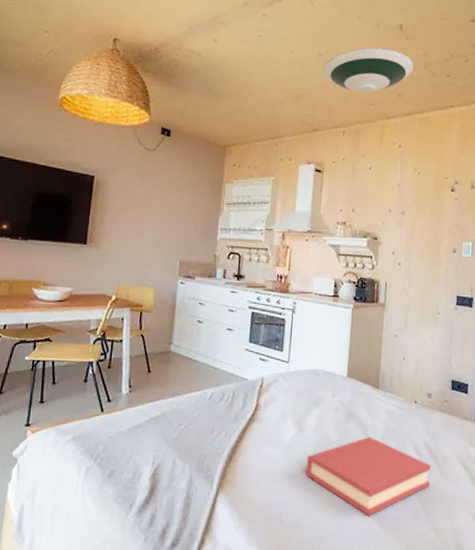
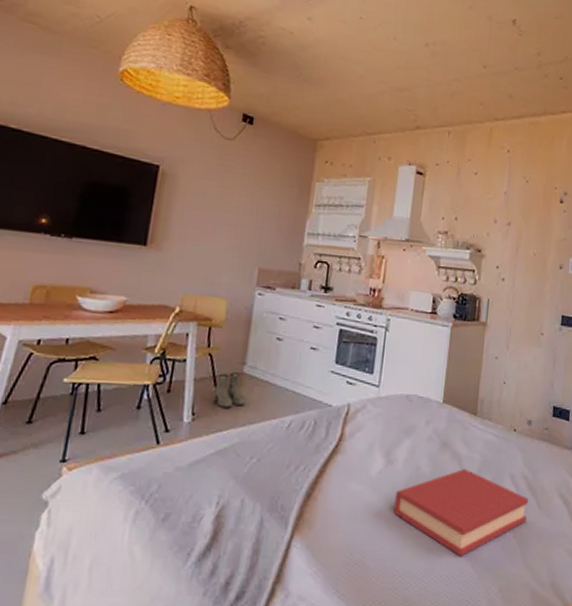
boots: none [146,351,174,381] -> present [213,372,246,408]
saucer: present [324,47,414,94] -> none [430,41,527,92]

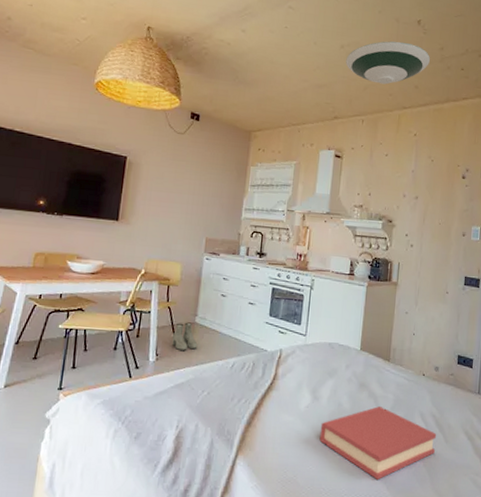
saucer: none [430,41,527,92] -> present [346,41,431,85]

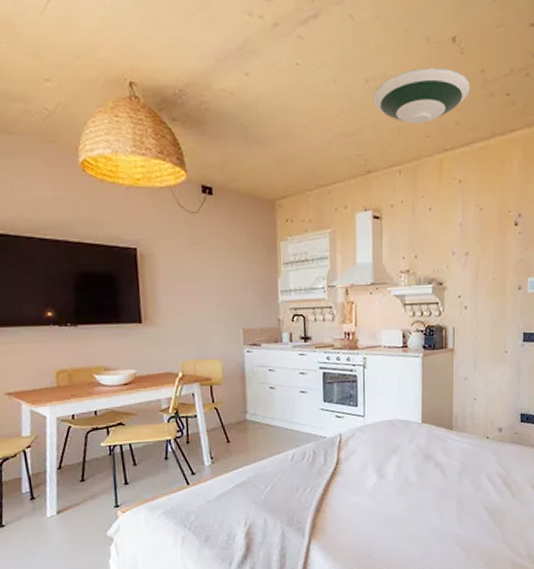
boots: present [172,322,198,350] -> none [225,420,253,450]
hardback book: present [319,406,437,479] -> none [389,474,505,542]

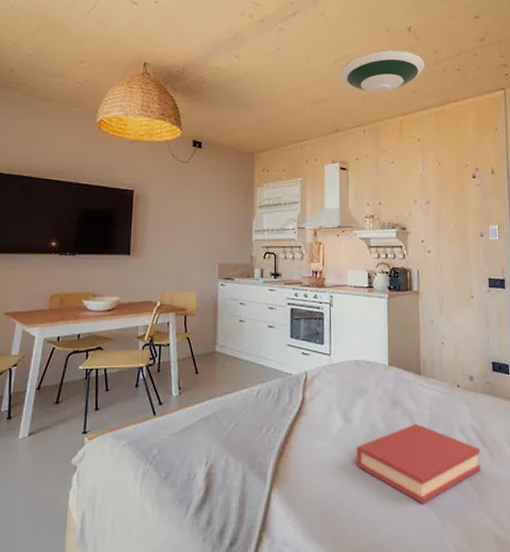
hardback book: none [389,474,505,542] -> present [356,424,481,504]

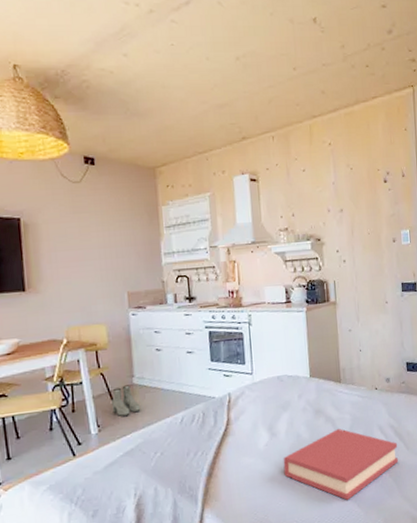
boots: none [194,352,220,381] -> present [112,385,141,416]
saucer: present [341,50,426,93] -> none [244,44,333,94]

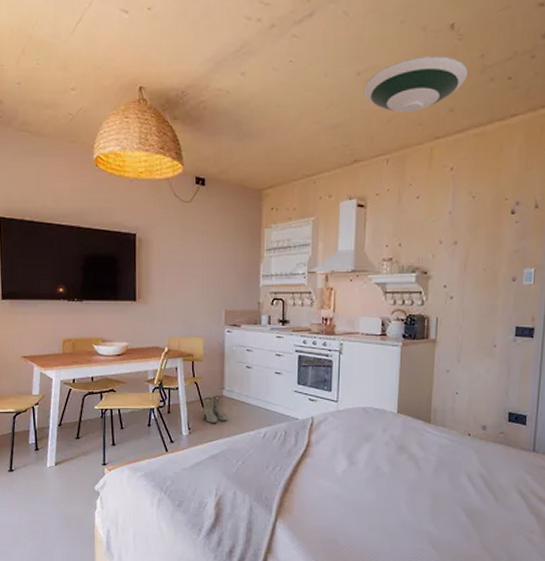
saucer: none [244,44,333,94] -> present [364,55,469,113]
hardback book: present [283,428,398,500] -> none [359,469,486,539]

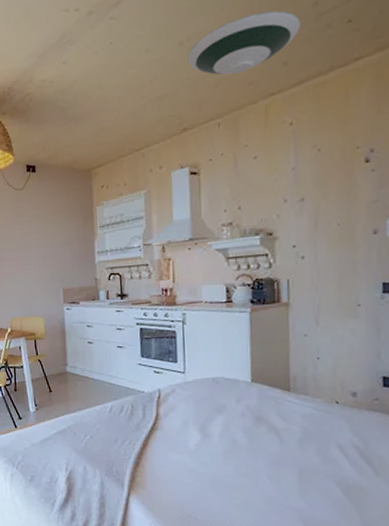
boots: present [203,396,228,423] -> none [47,372,73,399]

